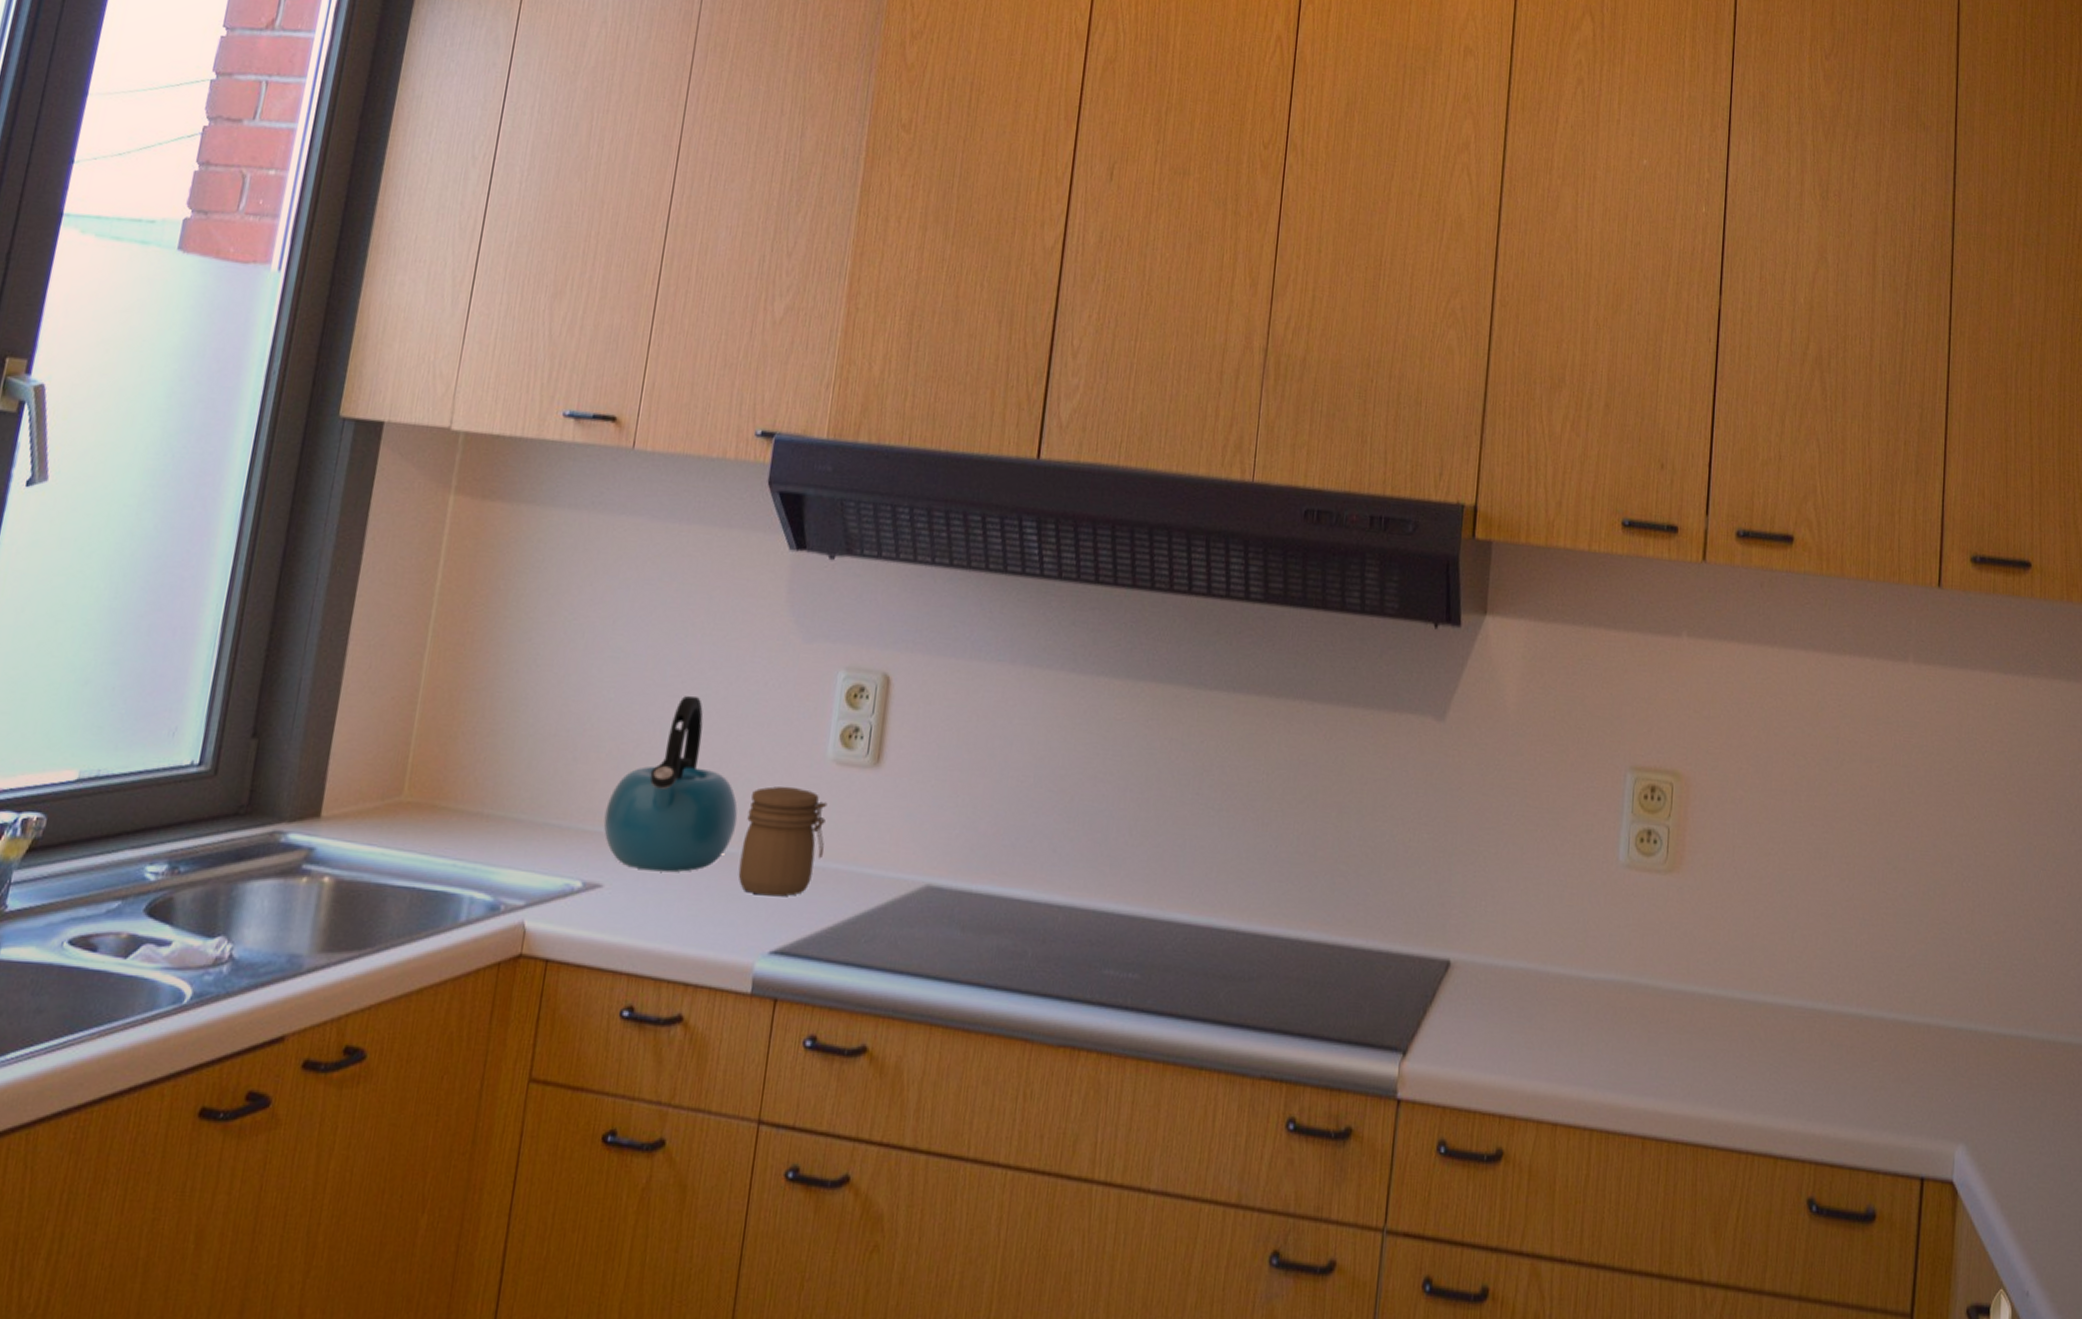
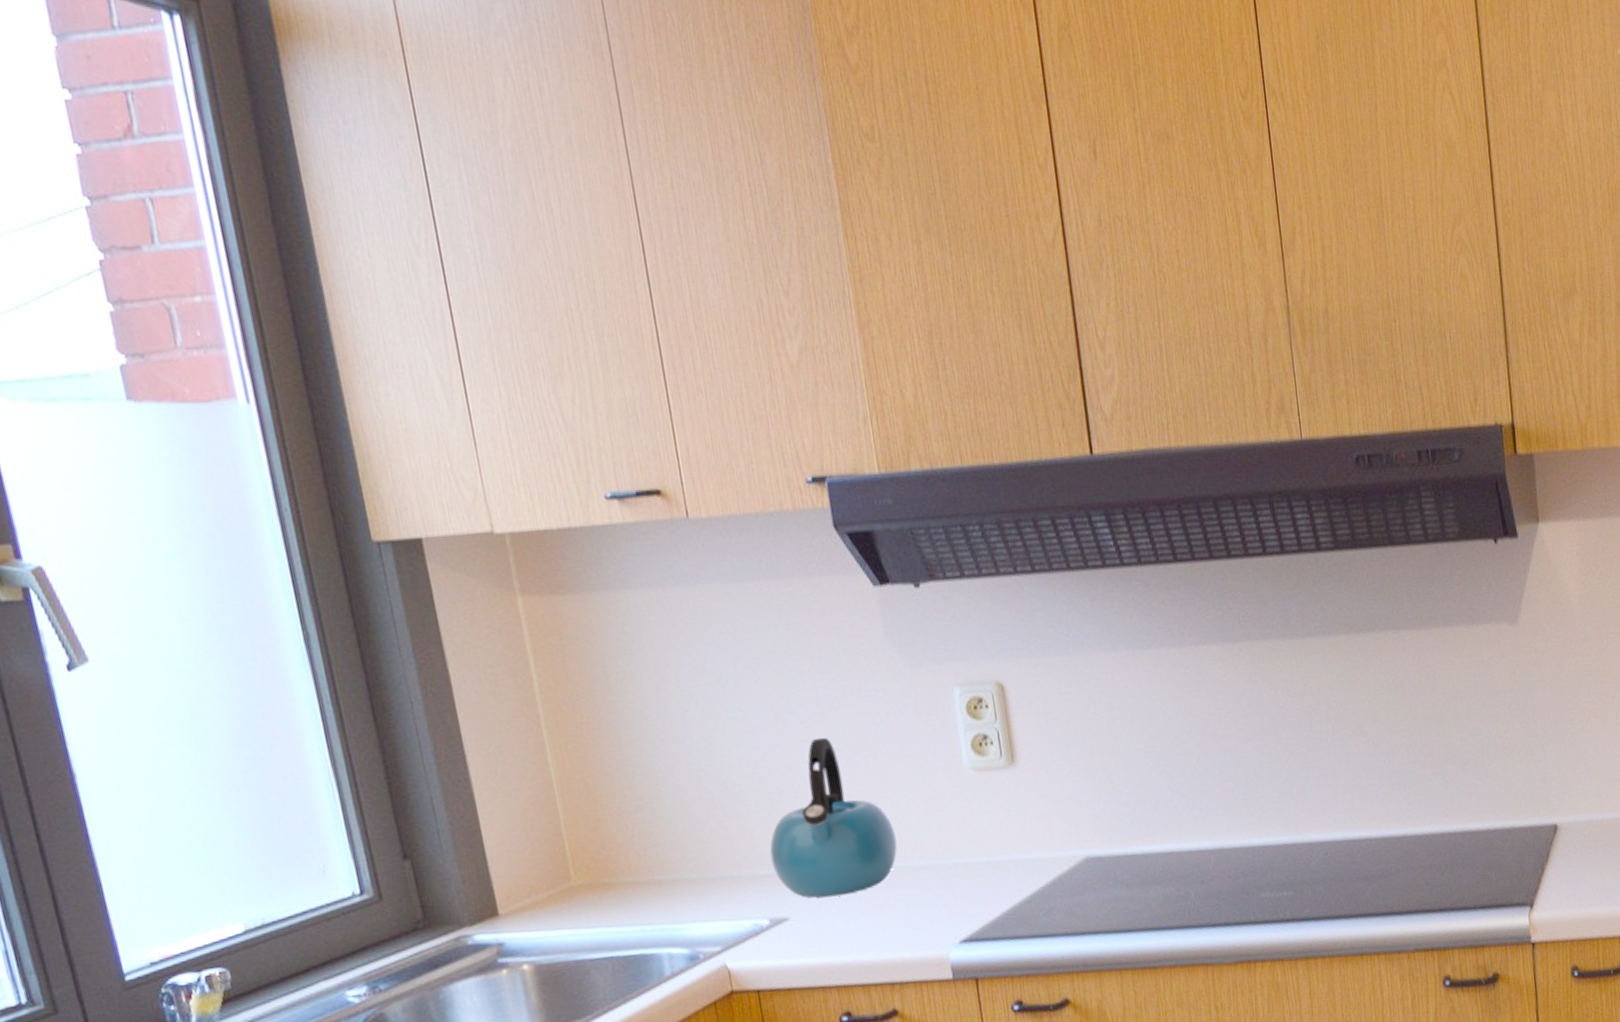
jar: present [738,786,828,897] -> none [903,798,986,897]

